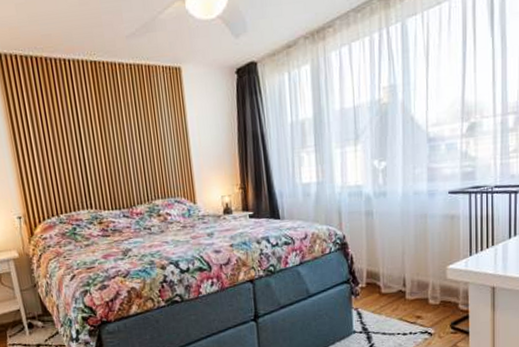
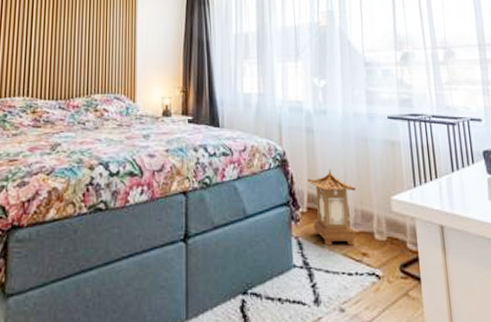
lantern: none [367,247,413,313] -> present [308,169,356,246]

